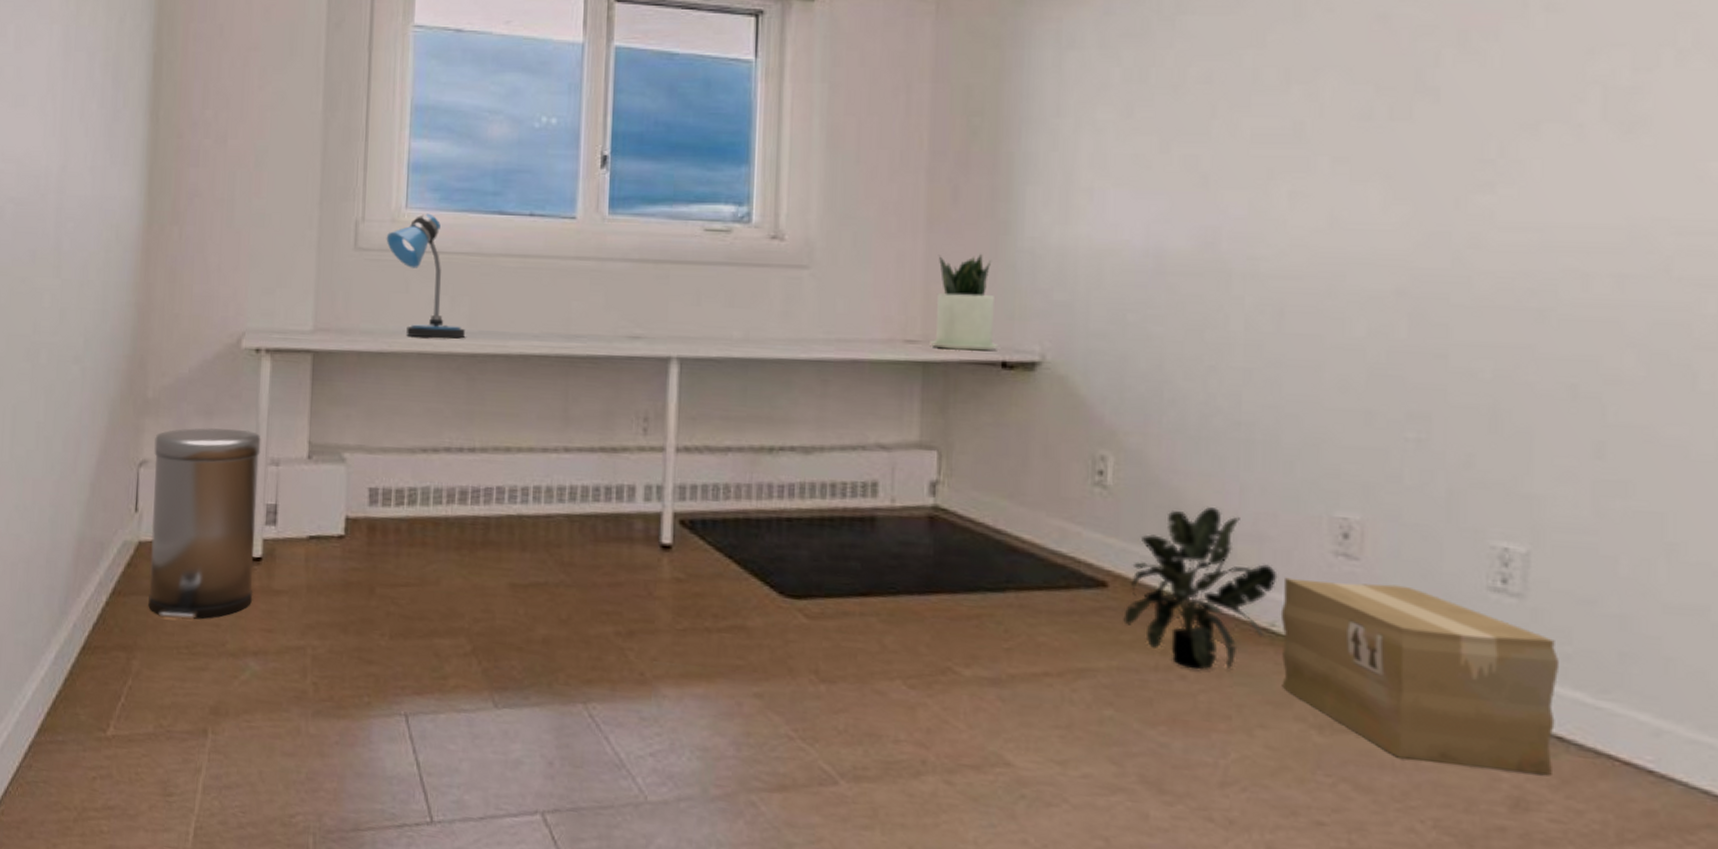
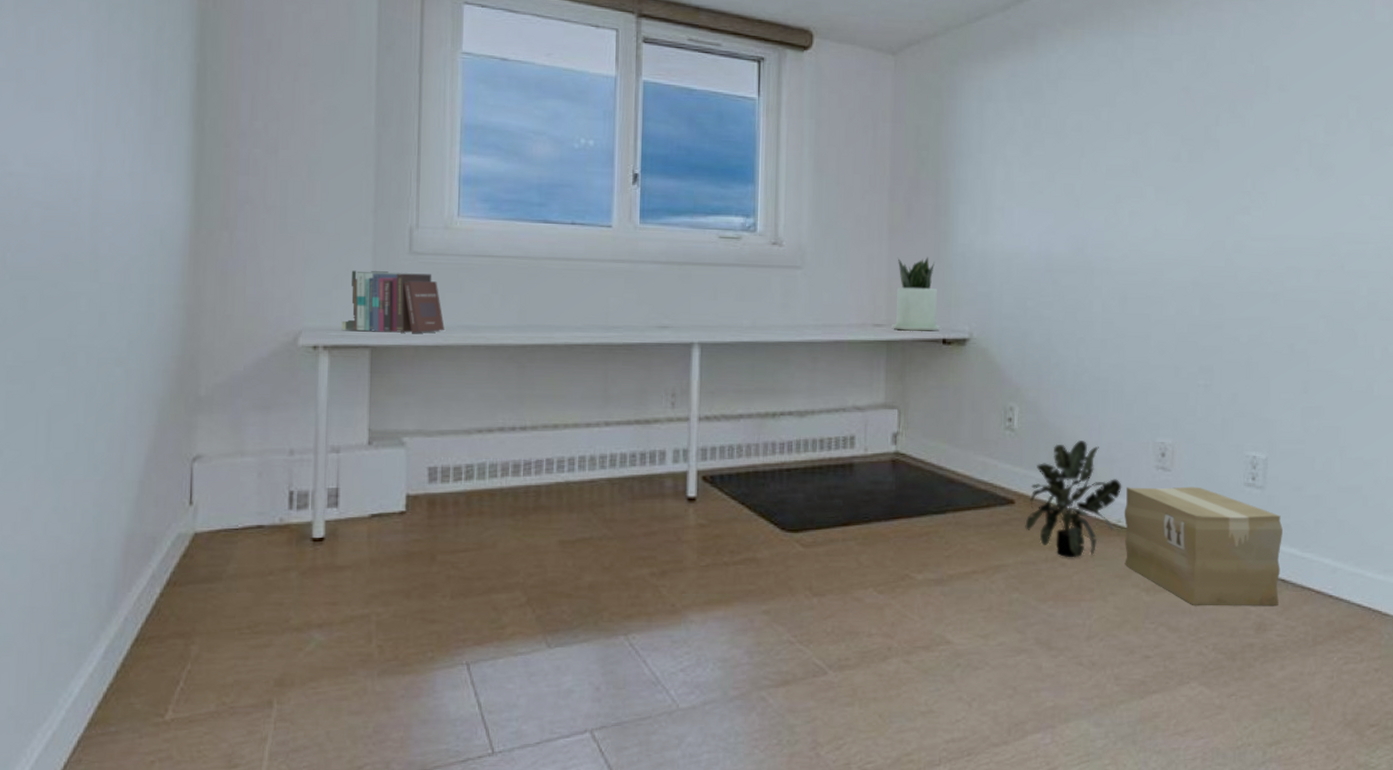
pedal bin: present [148,428,261,620] -> none [207,421,321,603]
books: none [283,268,389,339] -> present [341,270,445,334]
desk lamp: present [386,213,465,339] -> none [440,221,515,332]

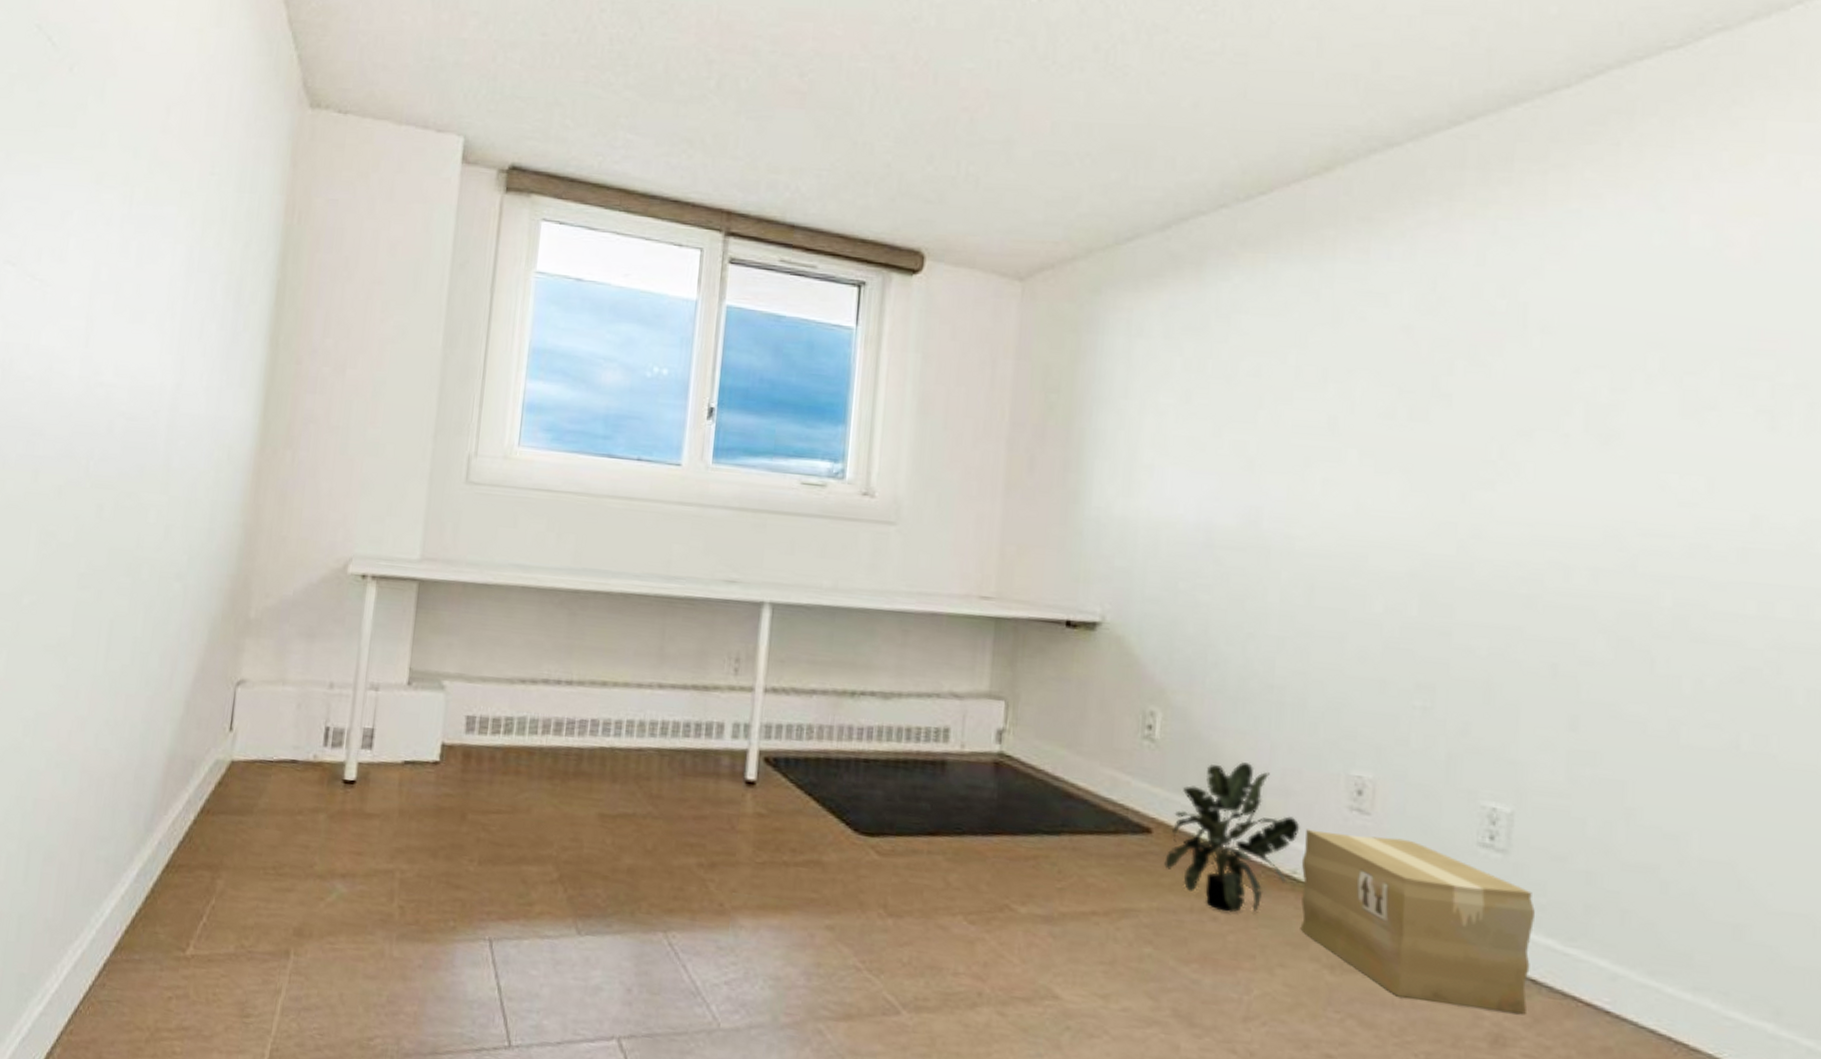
books: present [341,270,445,334] -> none [391,497,496,570]
planter: present [892,257,941,331] -> none [1002,520,1065,610]

